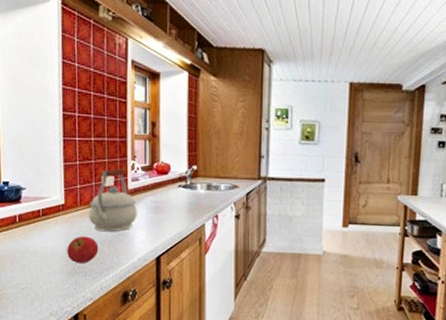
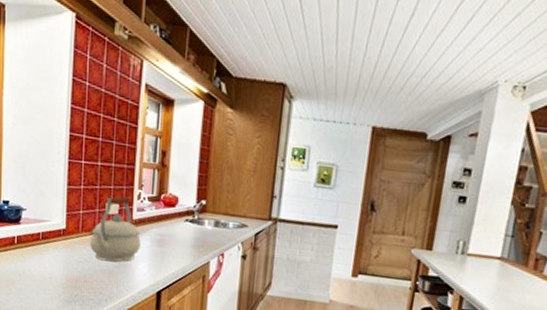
fruit: present [67,236,99,263] -> none [65,263,98,292]

